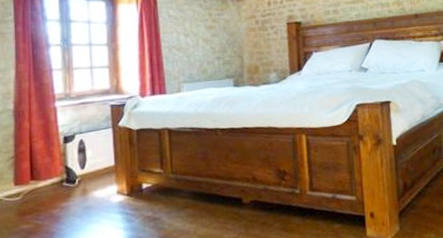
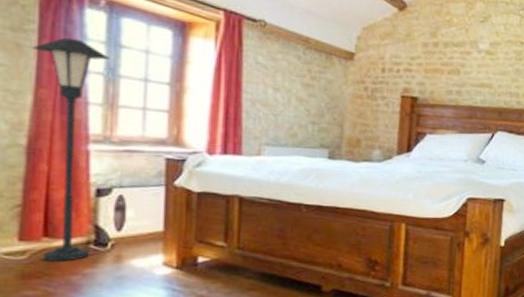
floor lamp: none [11,21,64,200] -> present [32,37,110,261]

